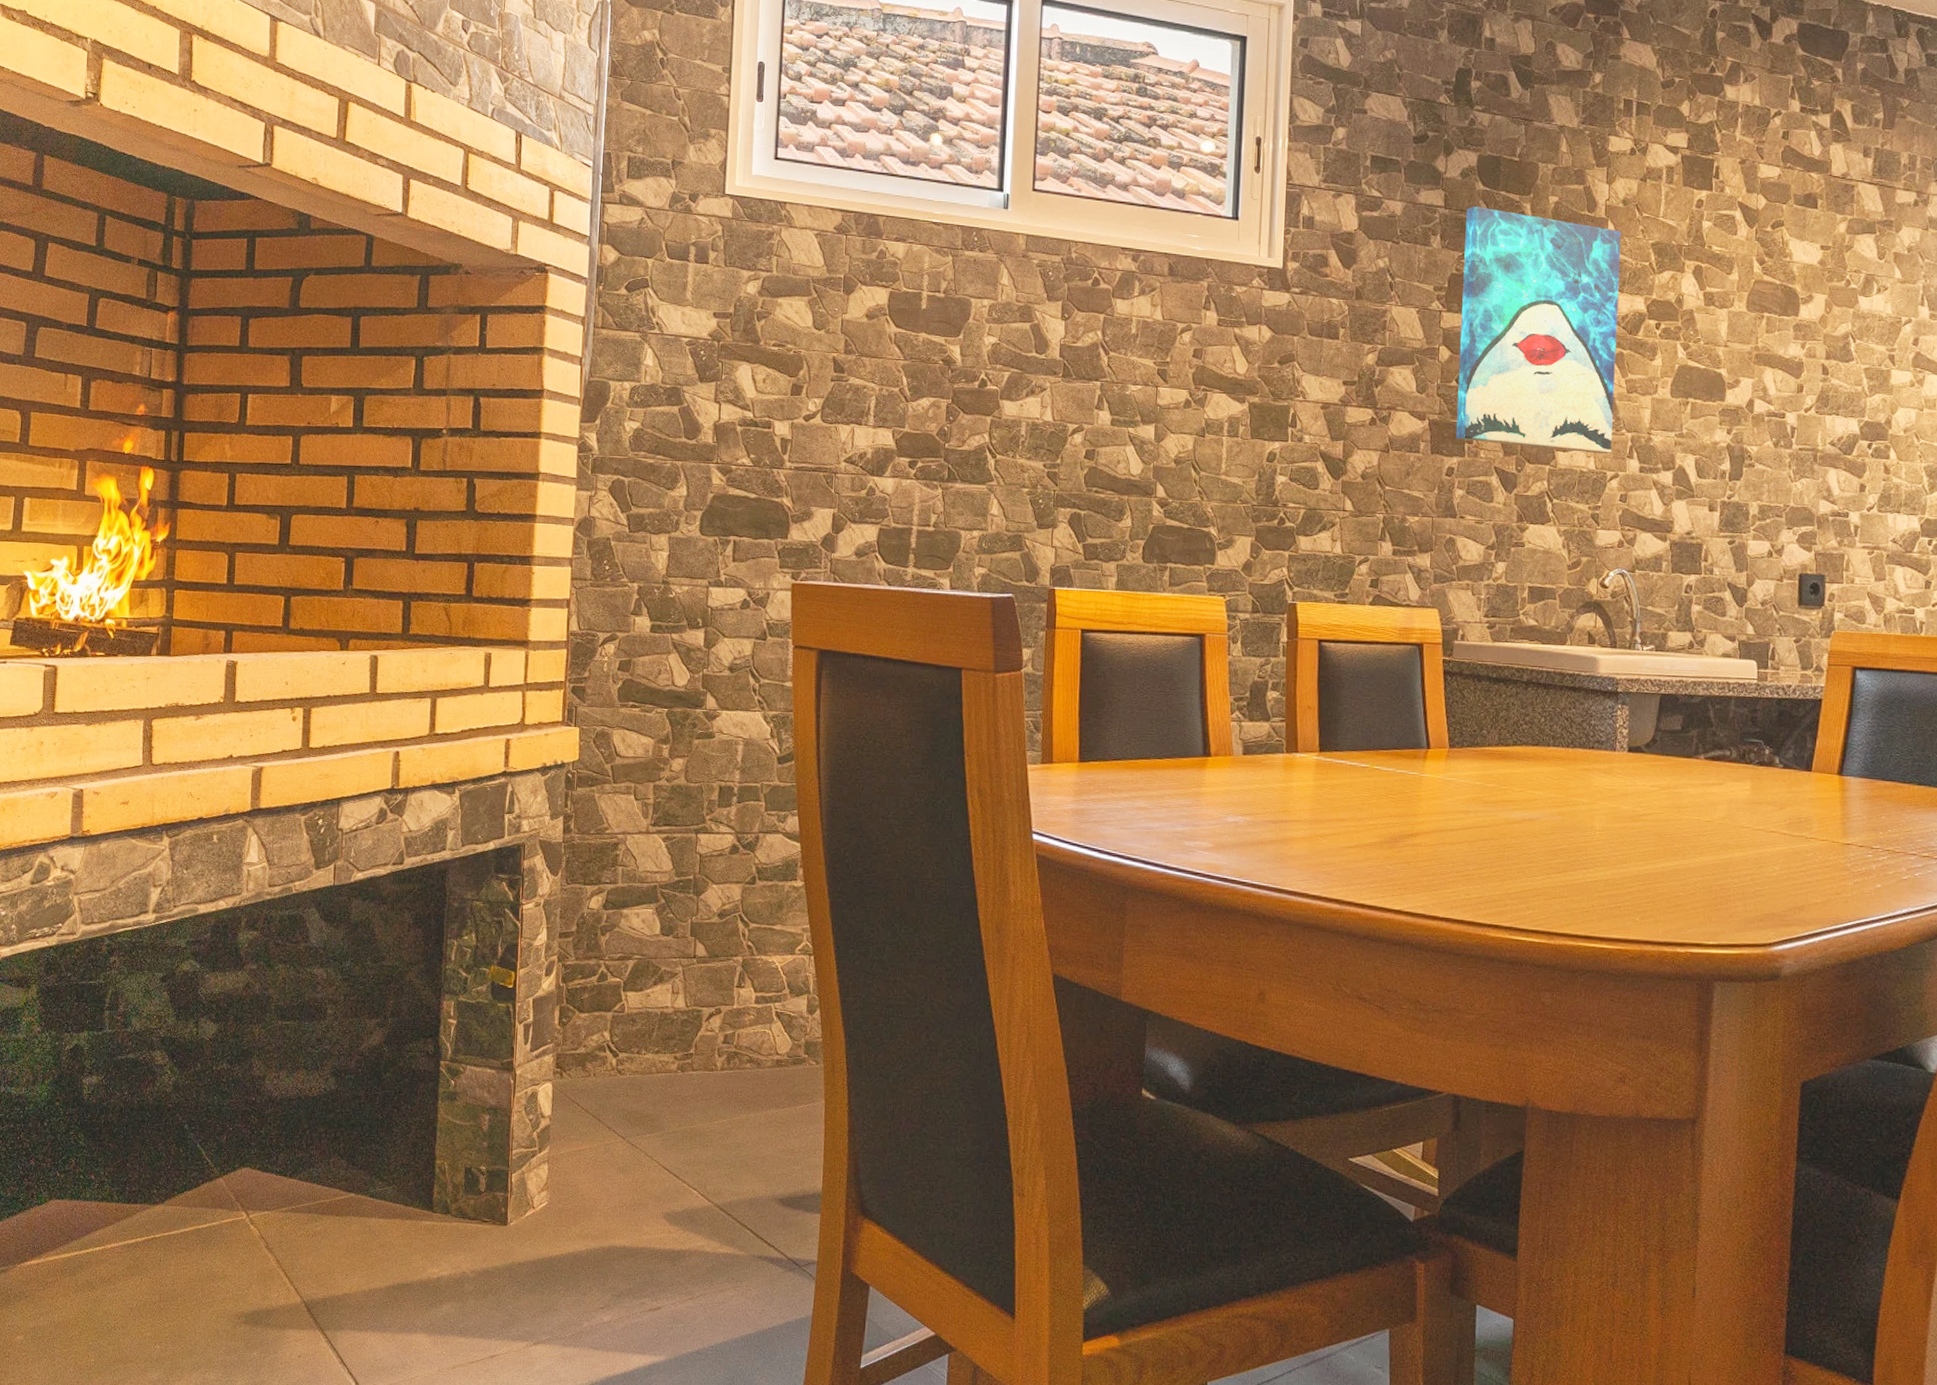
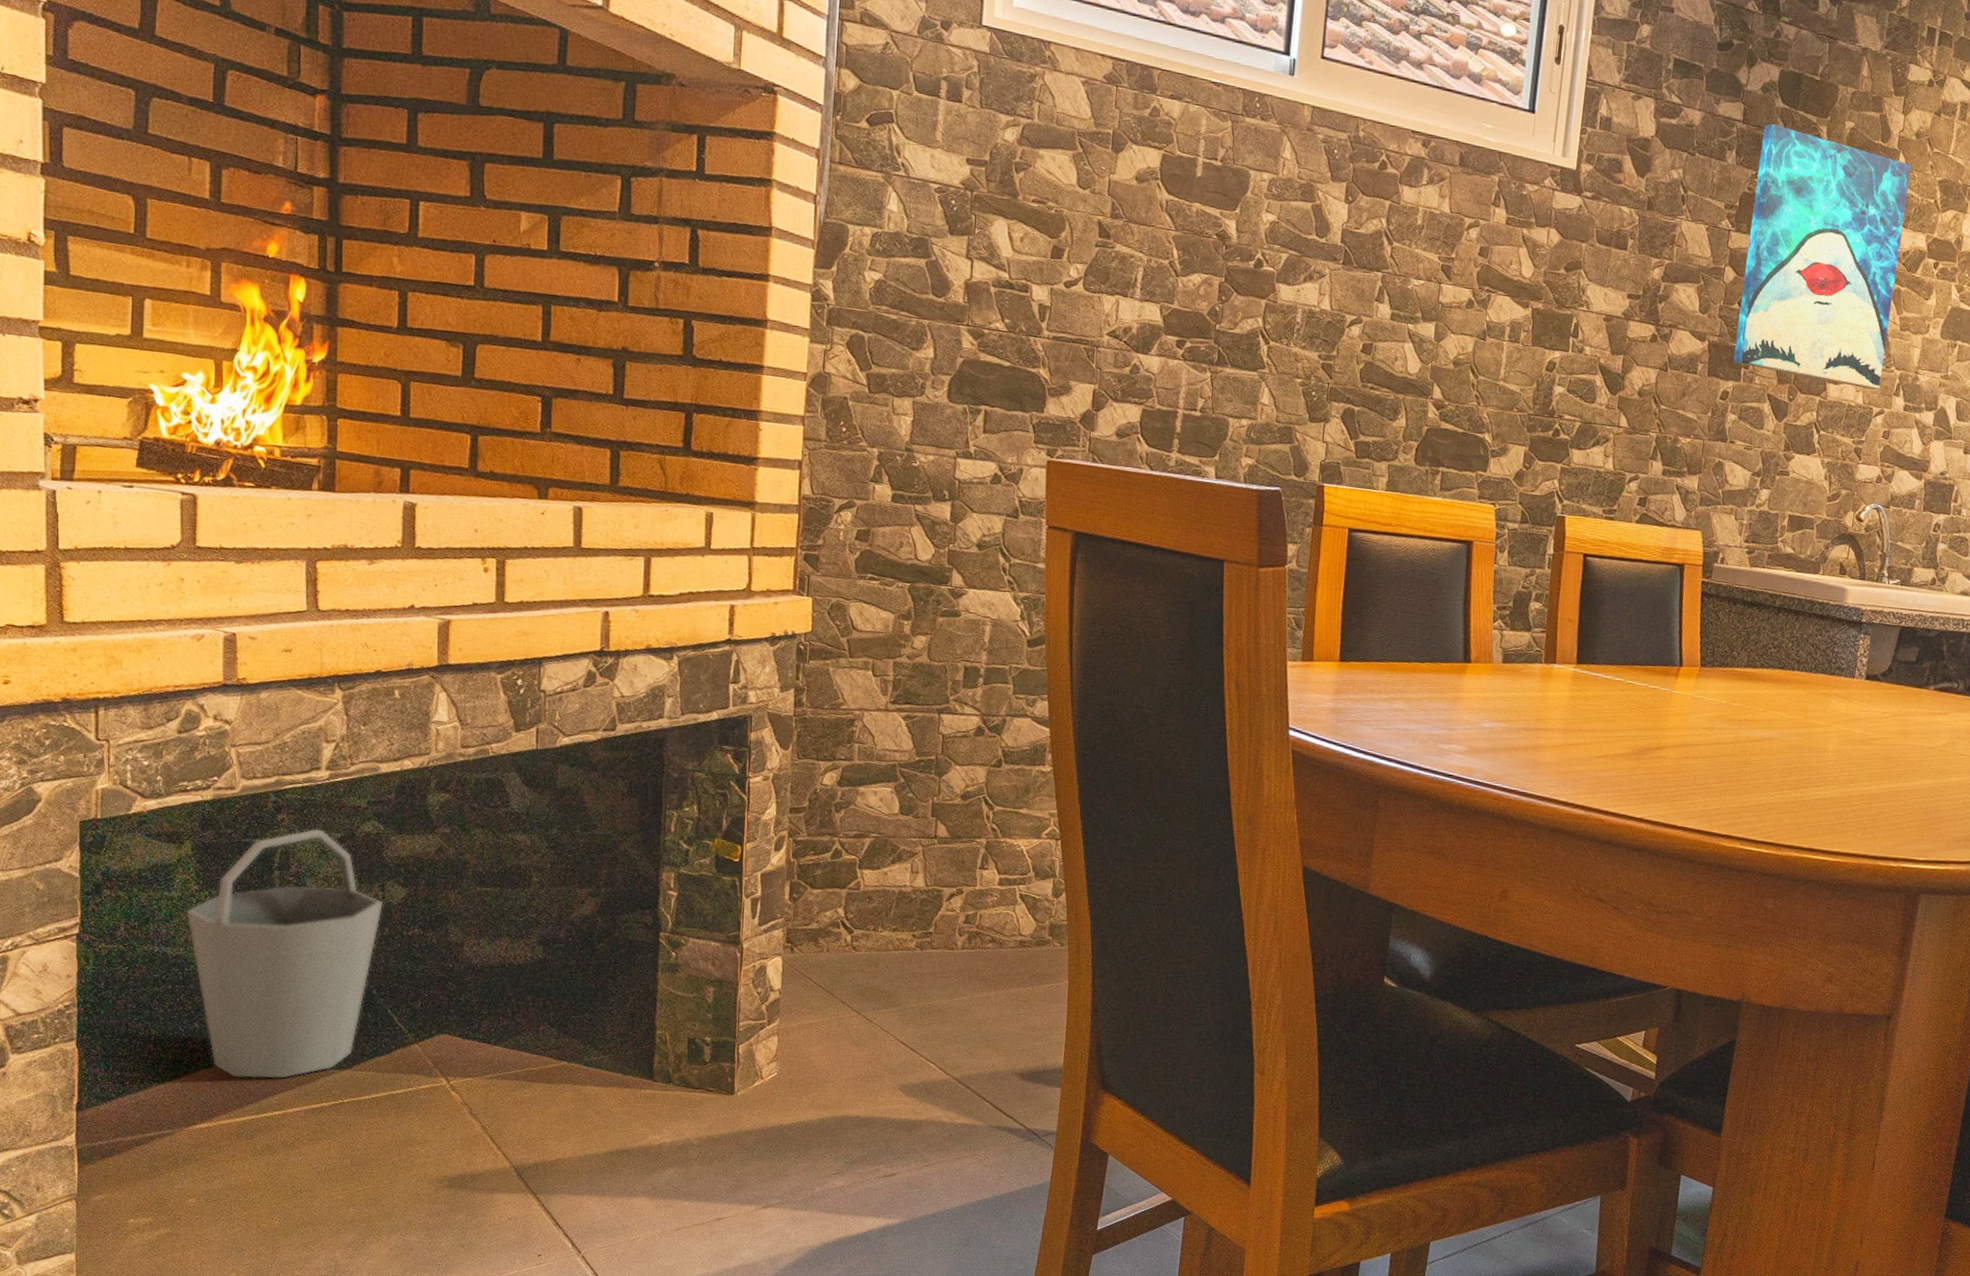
bucket: none [29,969,197,1215] -> present [186,828,383,1079]

